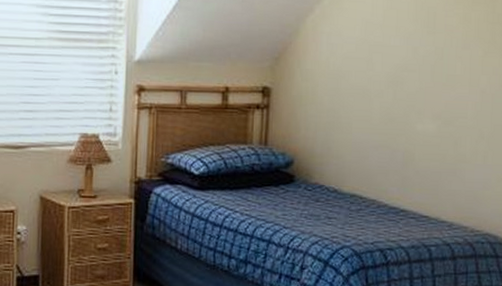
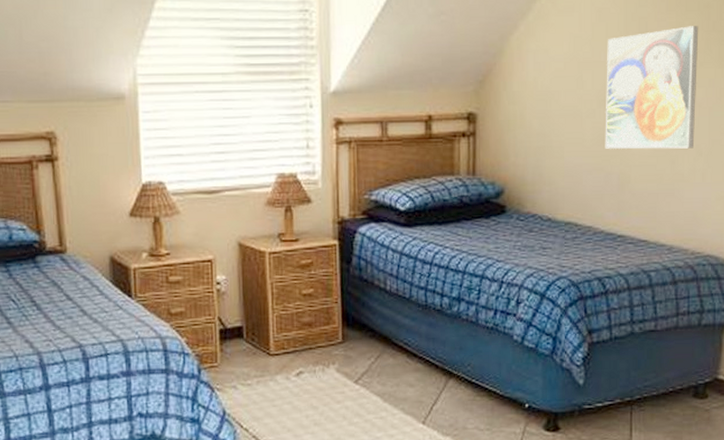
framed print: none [391,17,485,132] -> present [605,26,699,149]

